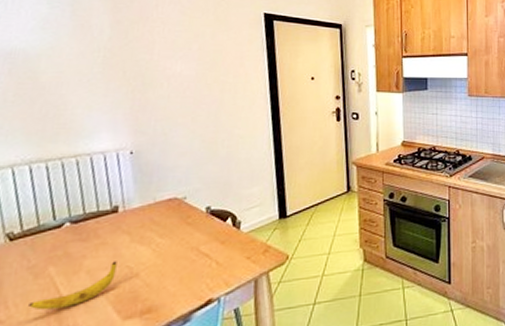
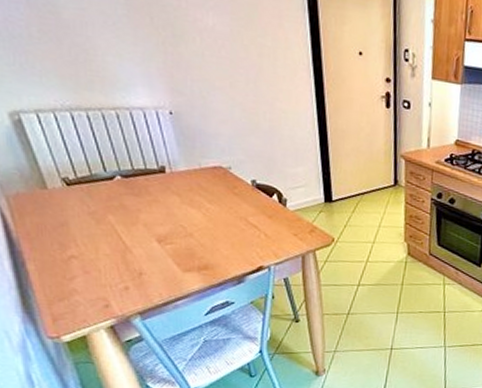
banana: present [29,261,117,311] -> none [96,219,171,254]

